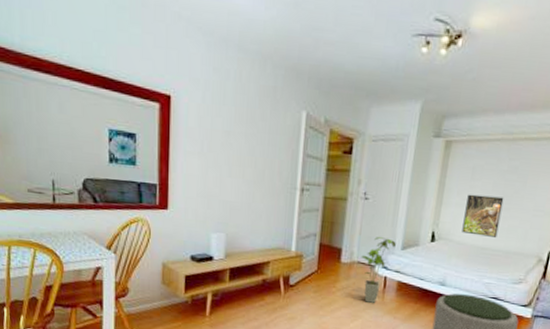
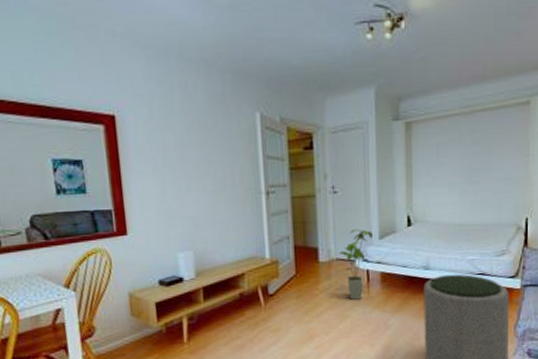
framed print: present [461,194,504,237] -> none [436,170,473,213]

